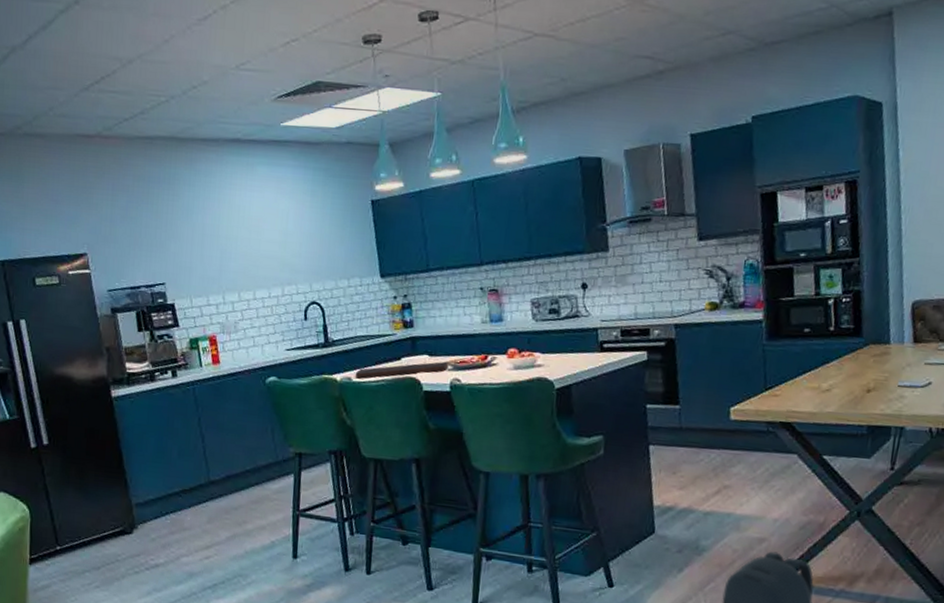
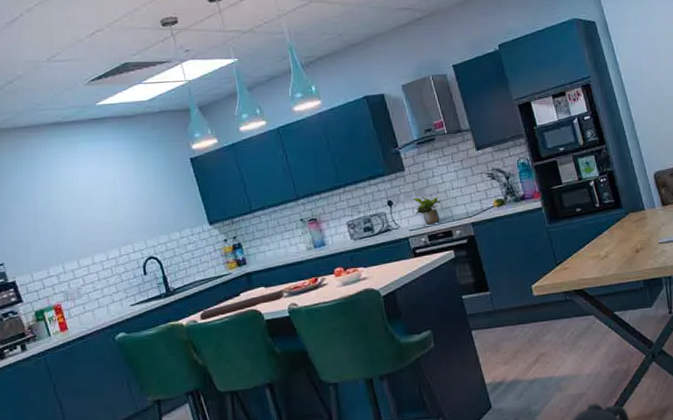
potted plant: none [611,284,643,320] -> present [413,196,440,226]

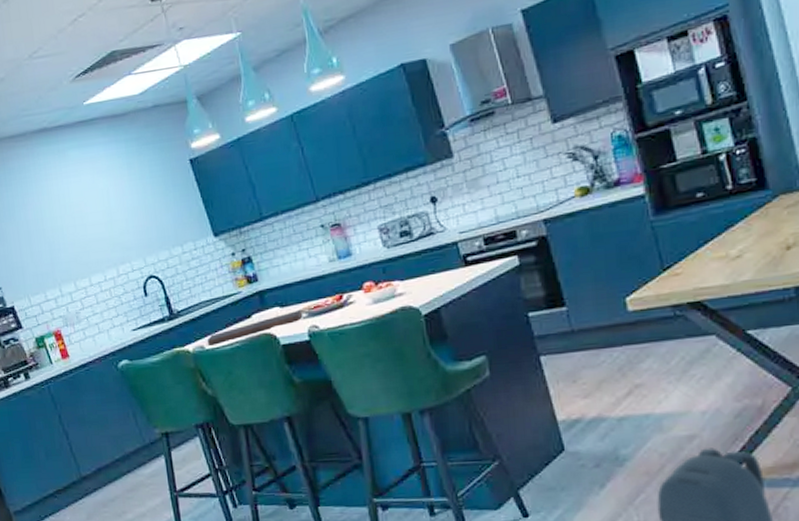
potted plant: present [413,196,440,226] -> none [464,187,501,226]

